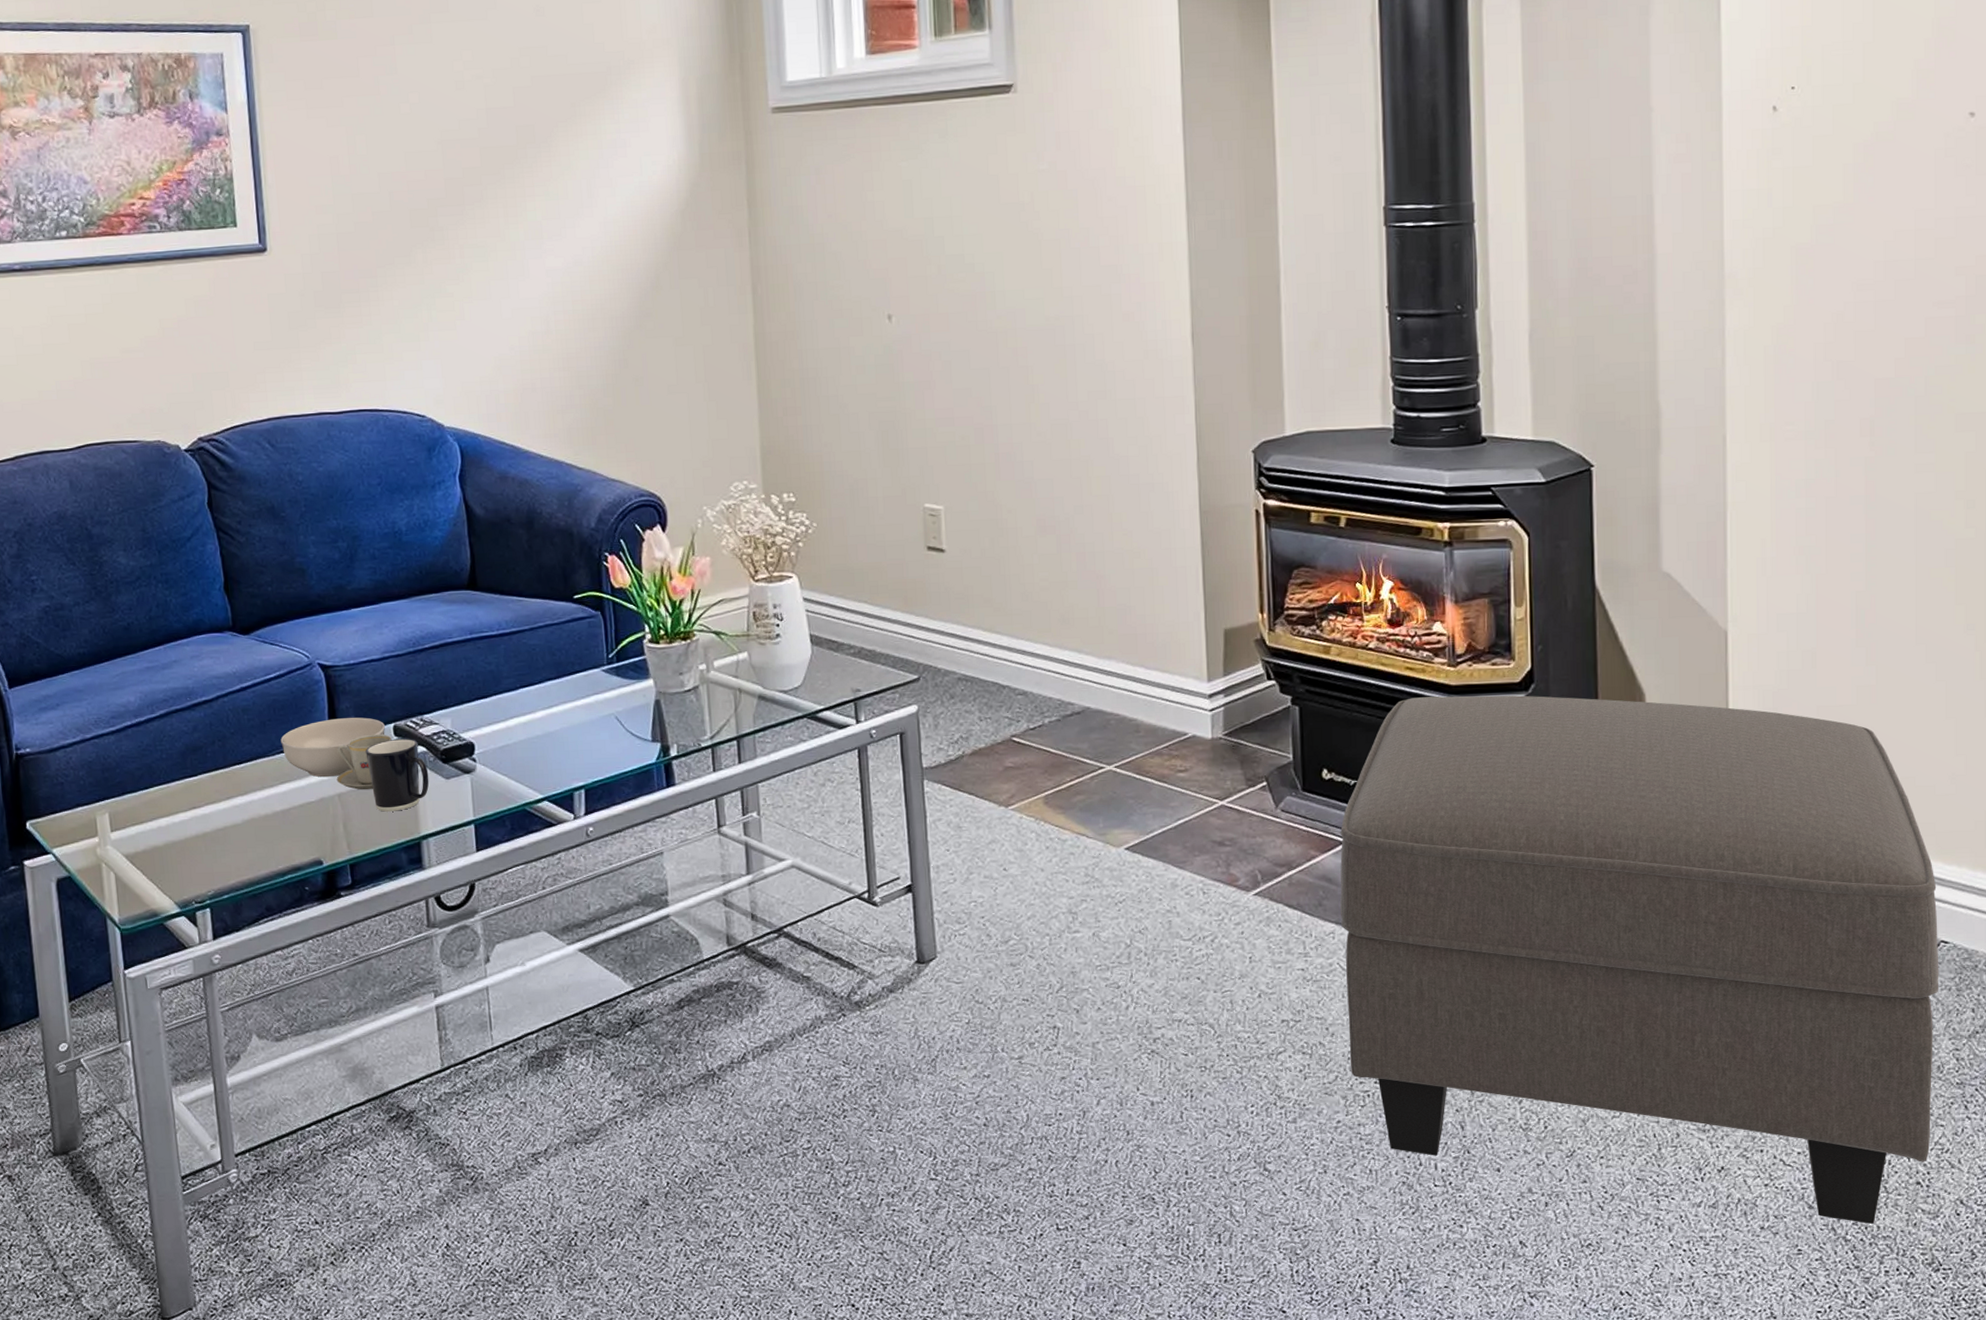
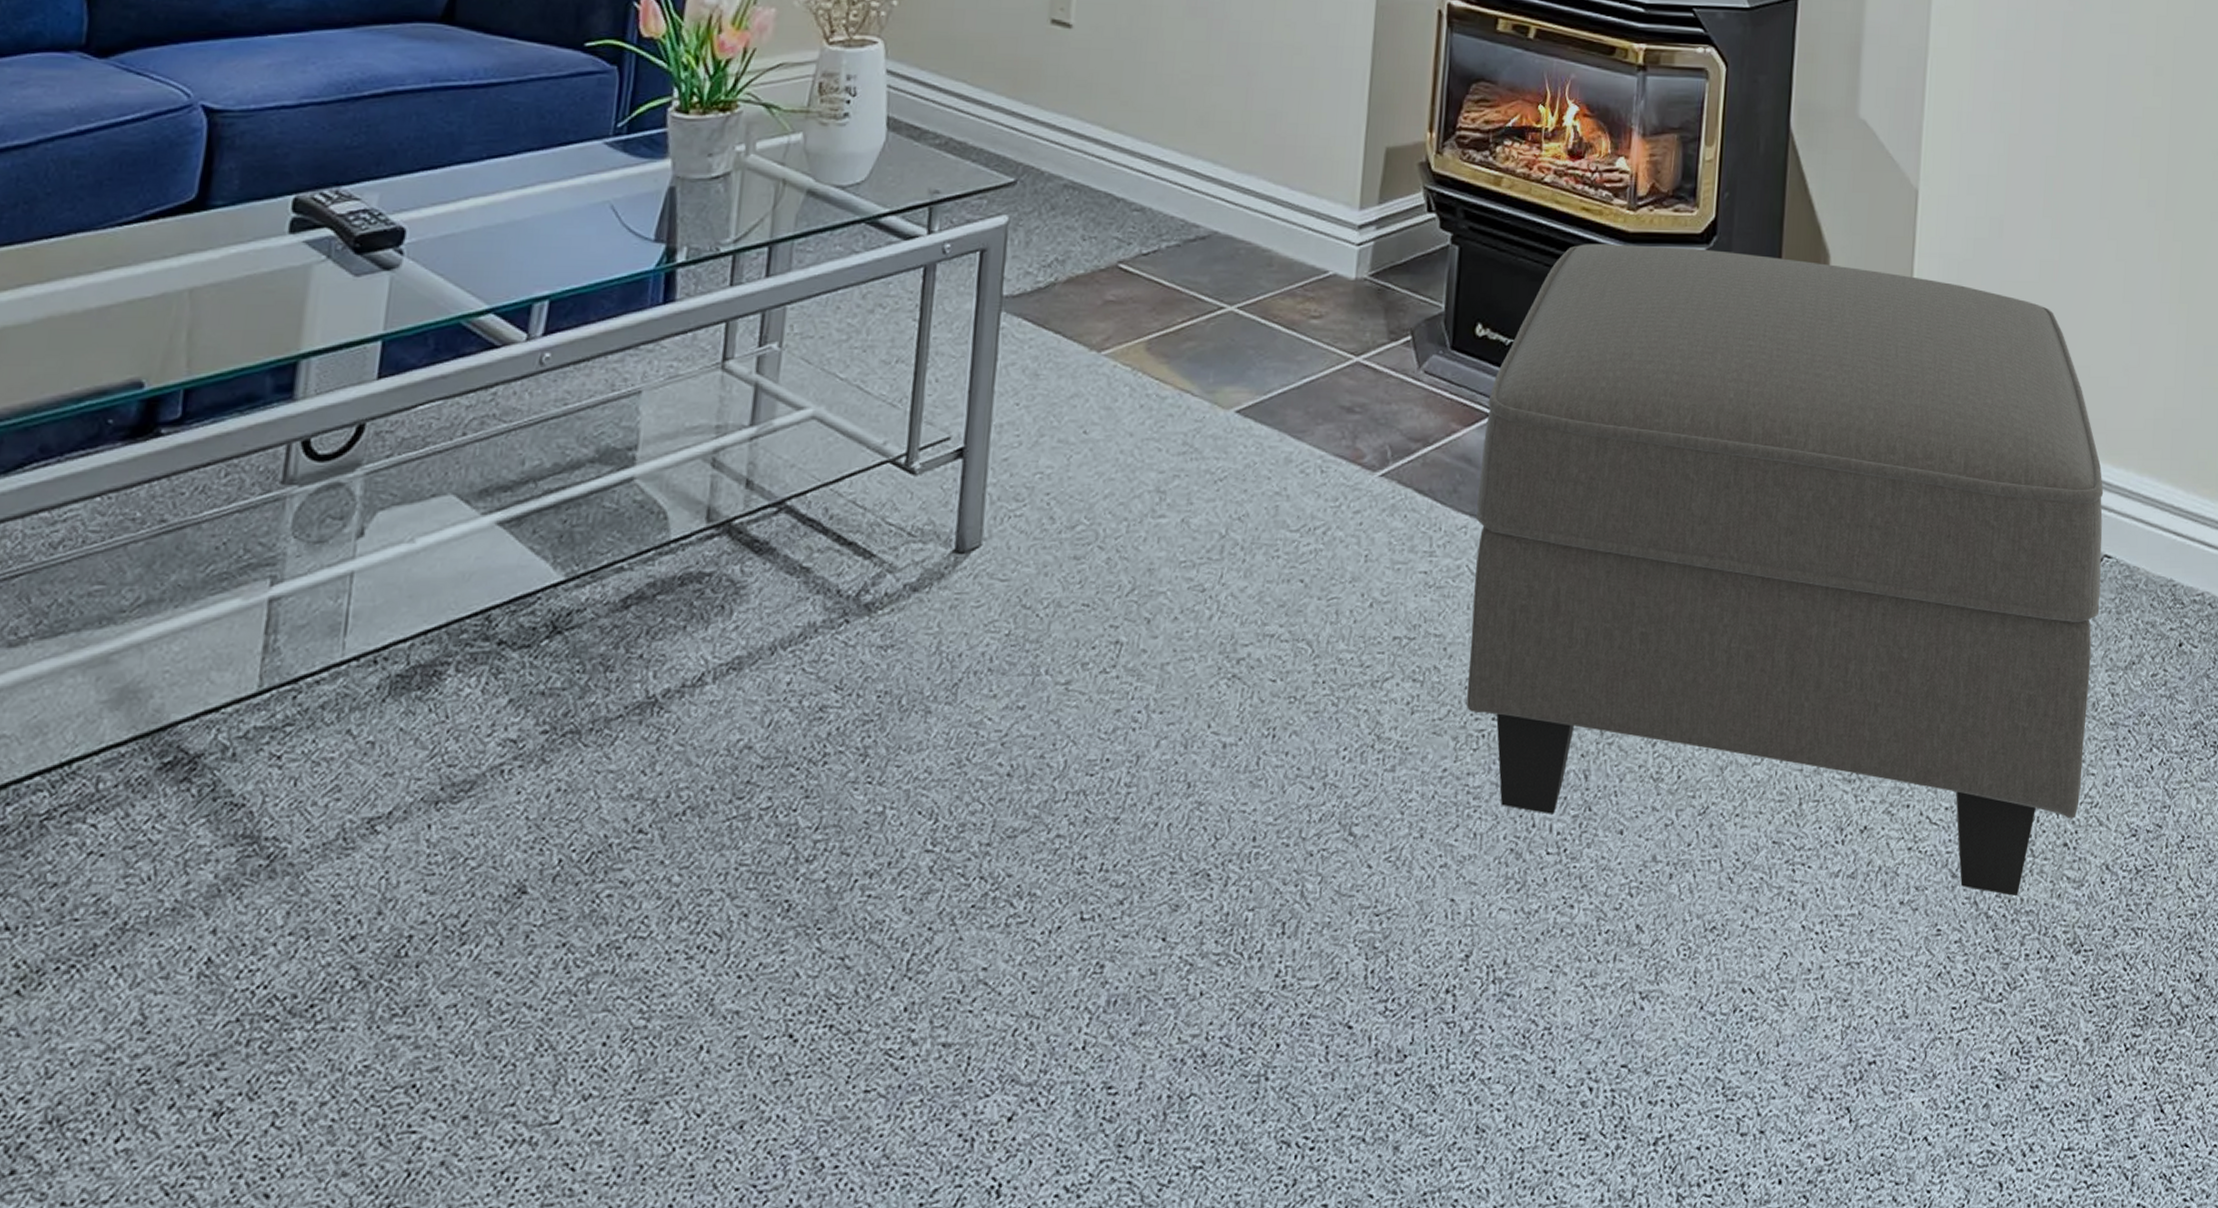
bowl: present [280,717,386,778] -> none [119,183,283,264]
teacup: present [336,733,392,790] -> none [191,207,287,286]
mug: present [365,738,429,812] -> none [242,216,331,317]

